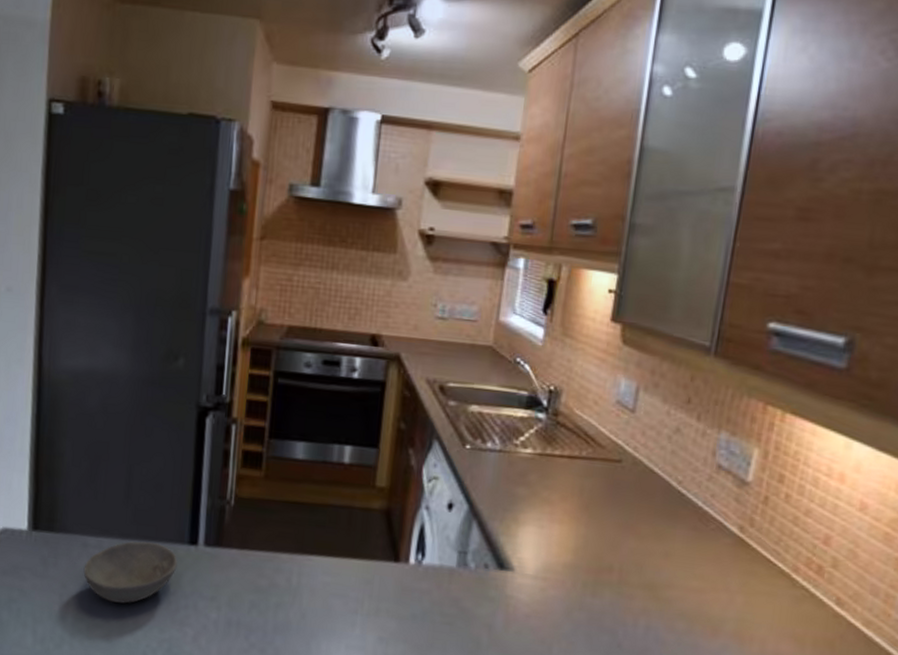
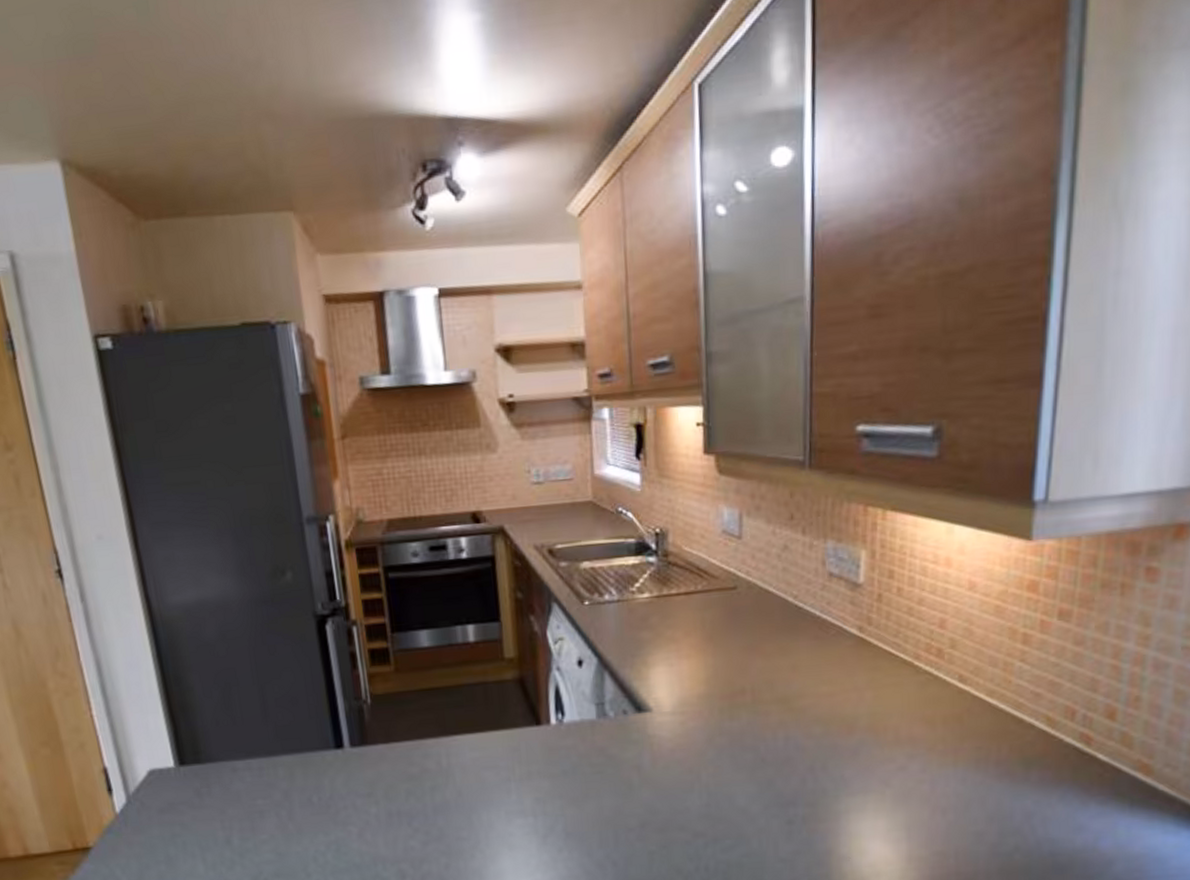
bowl: present [83,541,178,604] -> none [238,754,329,818]

